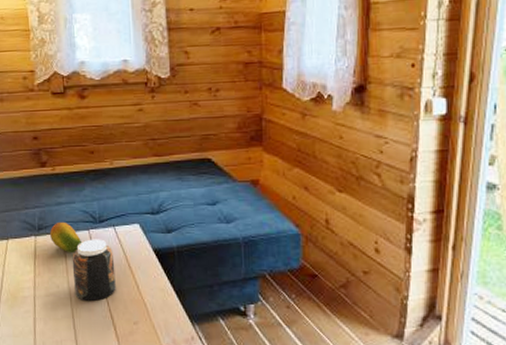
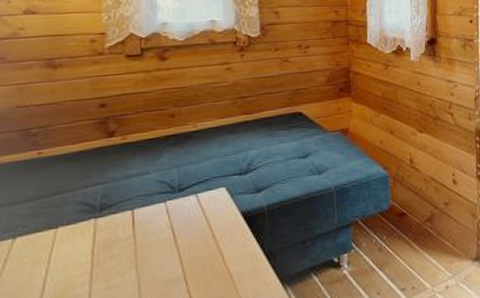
fruit: present [50,221,83,254] -> none [116,196,157,233]
jar: present [72,239,116,301] -> none [143,210,197,286]

